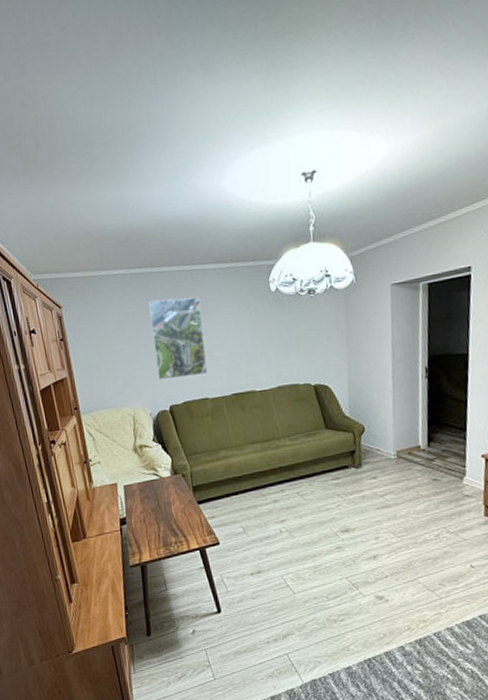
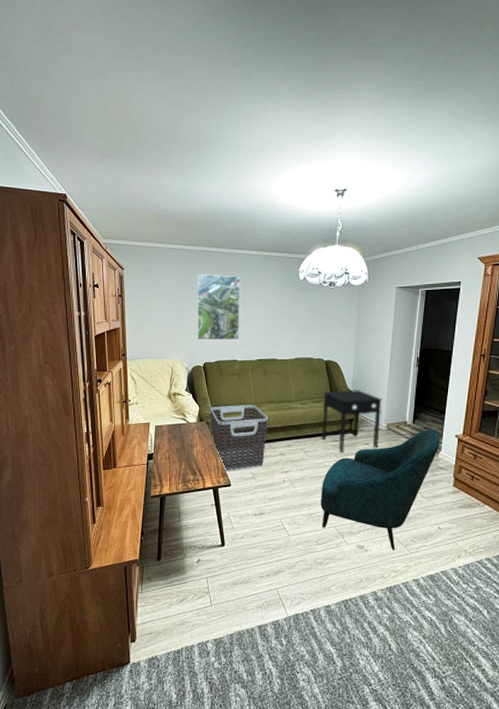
clothes hamper: none [184,447,255,528] -> present [209,404,269,471]
side table: none [315,415,389,492] -> present [321,390,382,453]
armchair: none [325,451,464,597] -> present [320,430,441,550]

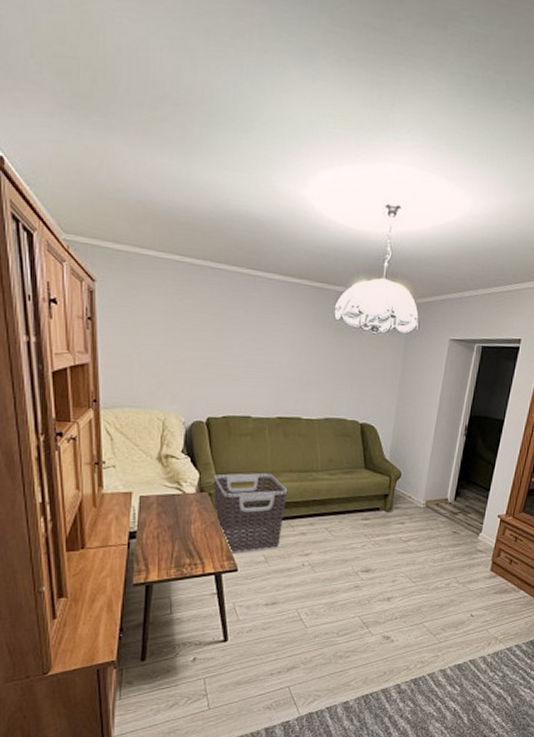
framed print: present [197,273,241,341] -> none [199,298,260,392]
armchair: present [320,430,441,550] -> none [344,508,483,640]
side table: present [321,390,382,453] -> none [349,459,423,533]

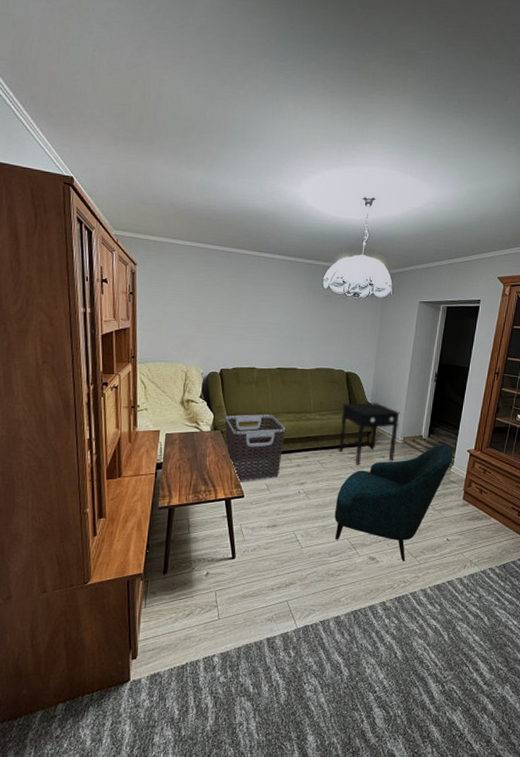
armchair: none [344,508,483,640] -> present [334,444,454,561]
side table: none [349,459,423,533] -> present [338,402,400,465]

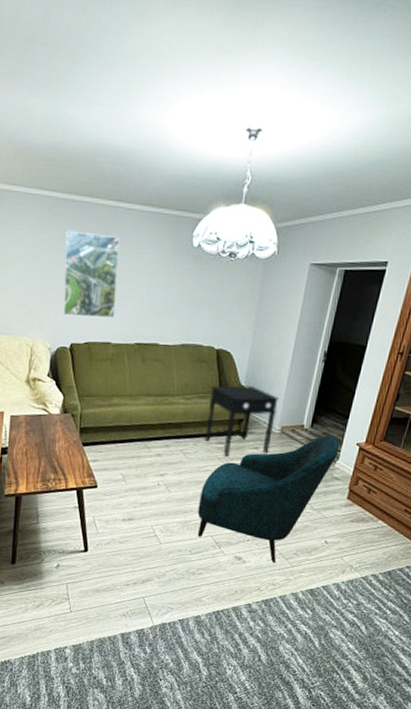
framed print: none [214,275,263,348] -> present [63,230,120,319]
clothes hamper: present [224,414,286,482] -> none [75,396,145,472]

